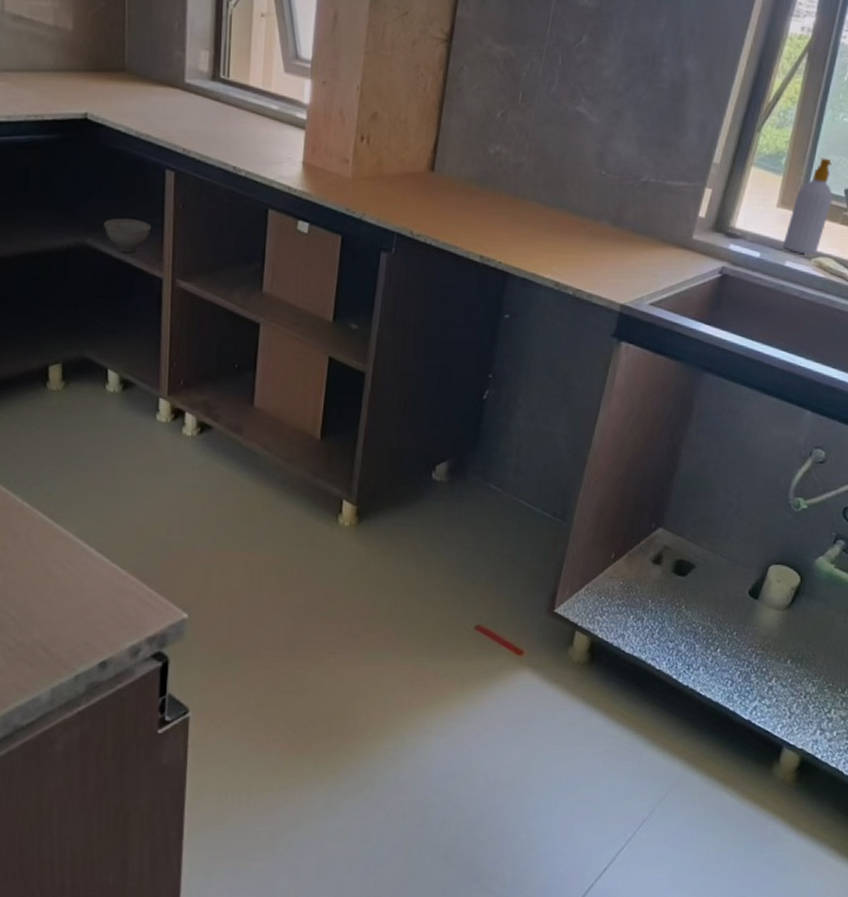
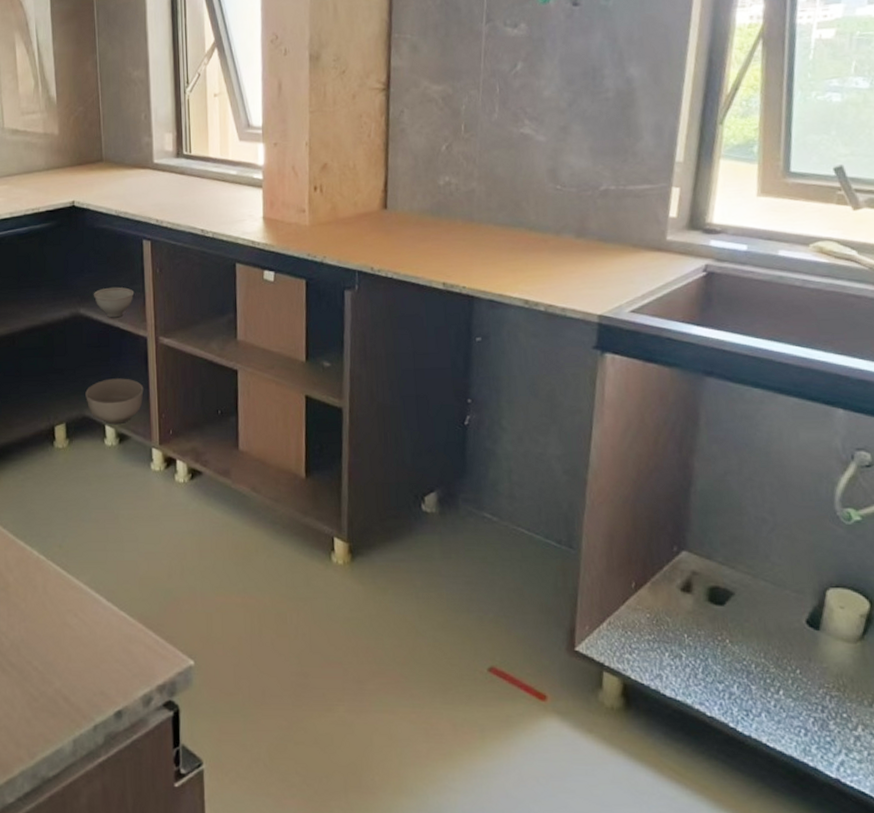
bowl: none [87,319,155,369] -> present [85,378,144,424]
soap bottle: present [782,158,833,255] -> none [771,139,822,241]

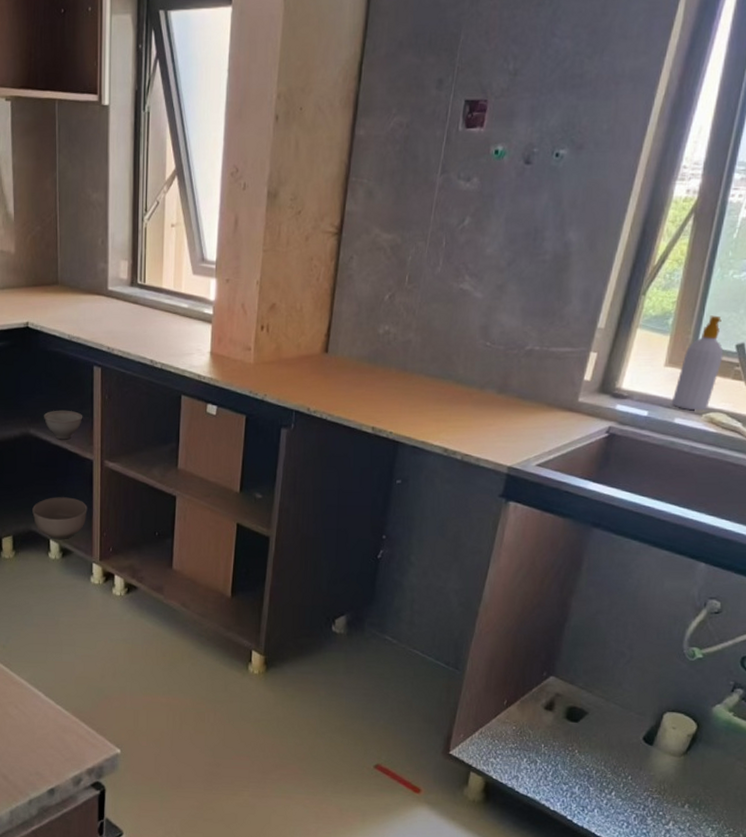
soap bottle: none [771,139,822,241] -> present [671,315,724,411]

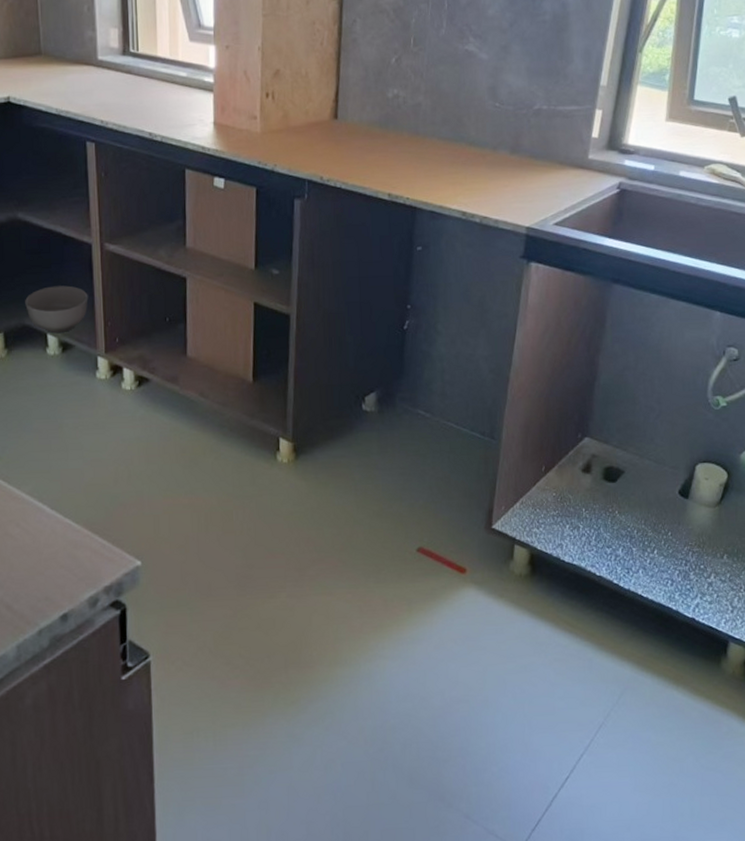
bowl: present [43,410,83,440] -> none [32,190,78,223]
soap bottle: present [671,315,724,411] -> none [675,70,718,163]

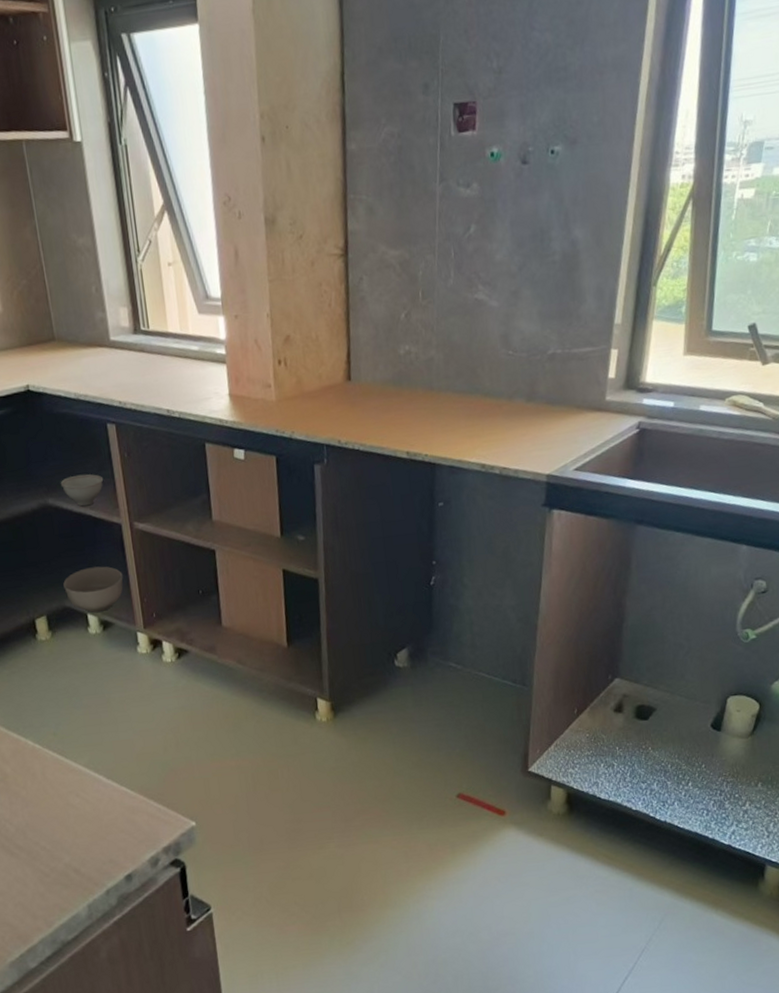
bowl: none [32,190,78,223] -> present [60,474,104,507]

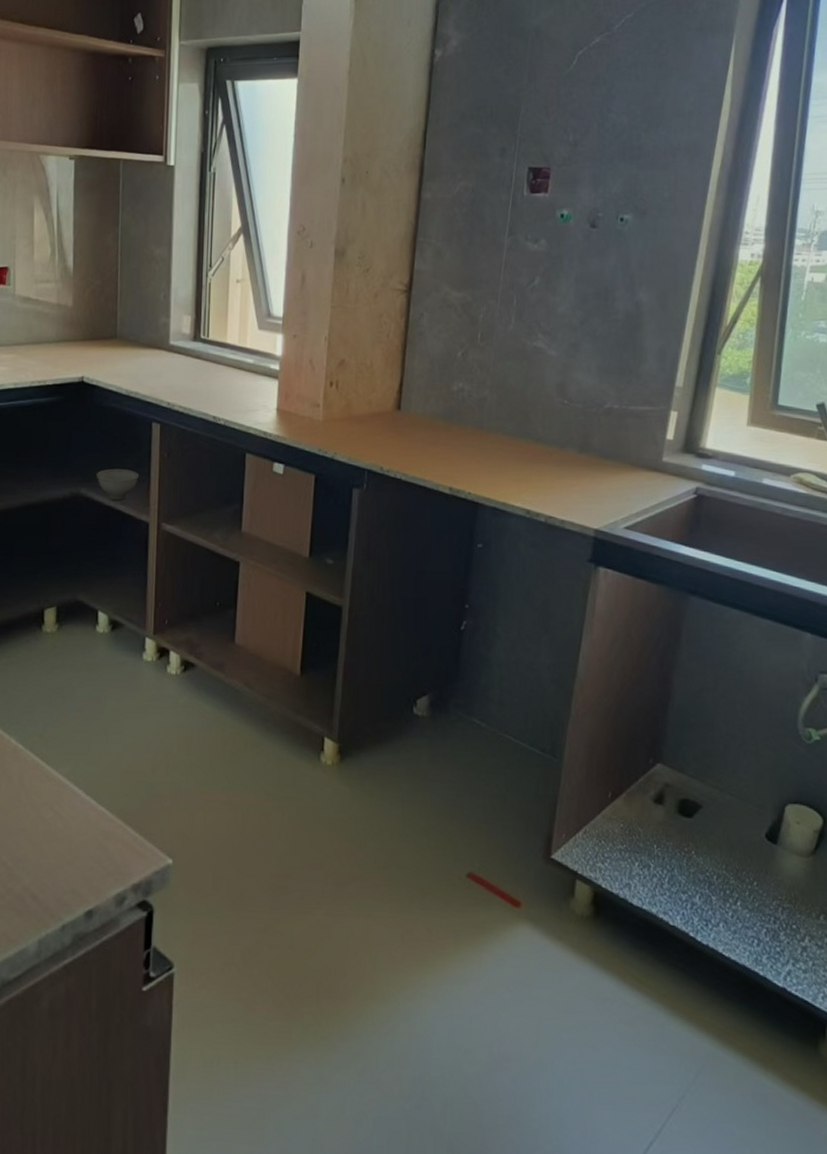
bowl: present [63,566,123,613] -> none [80,563,142,610]

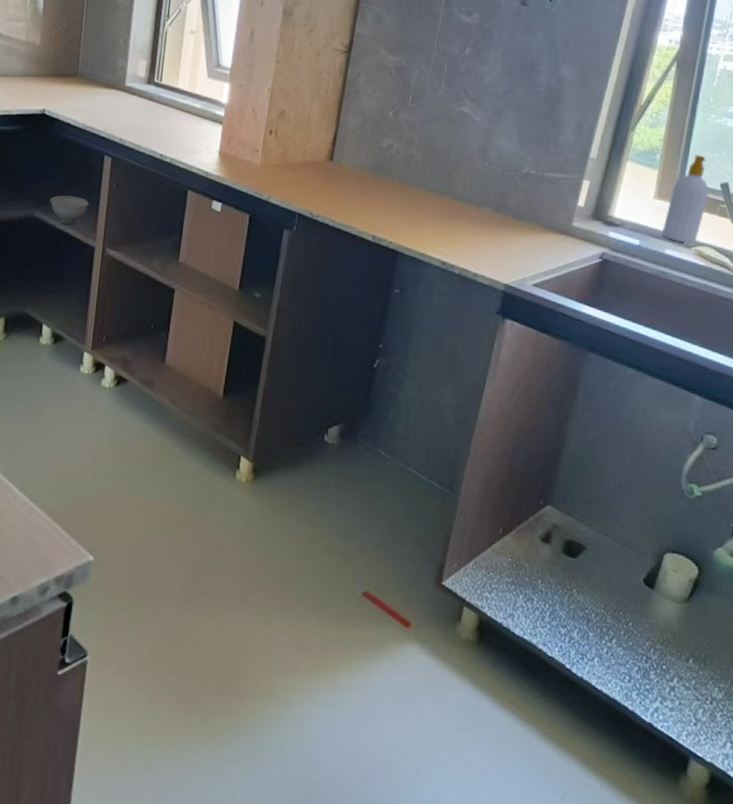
soap bottle: none [757,375,805,471] -> present [661,154,709,244]

